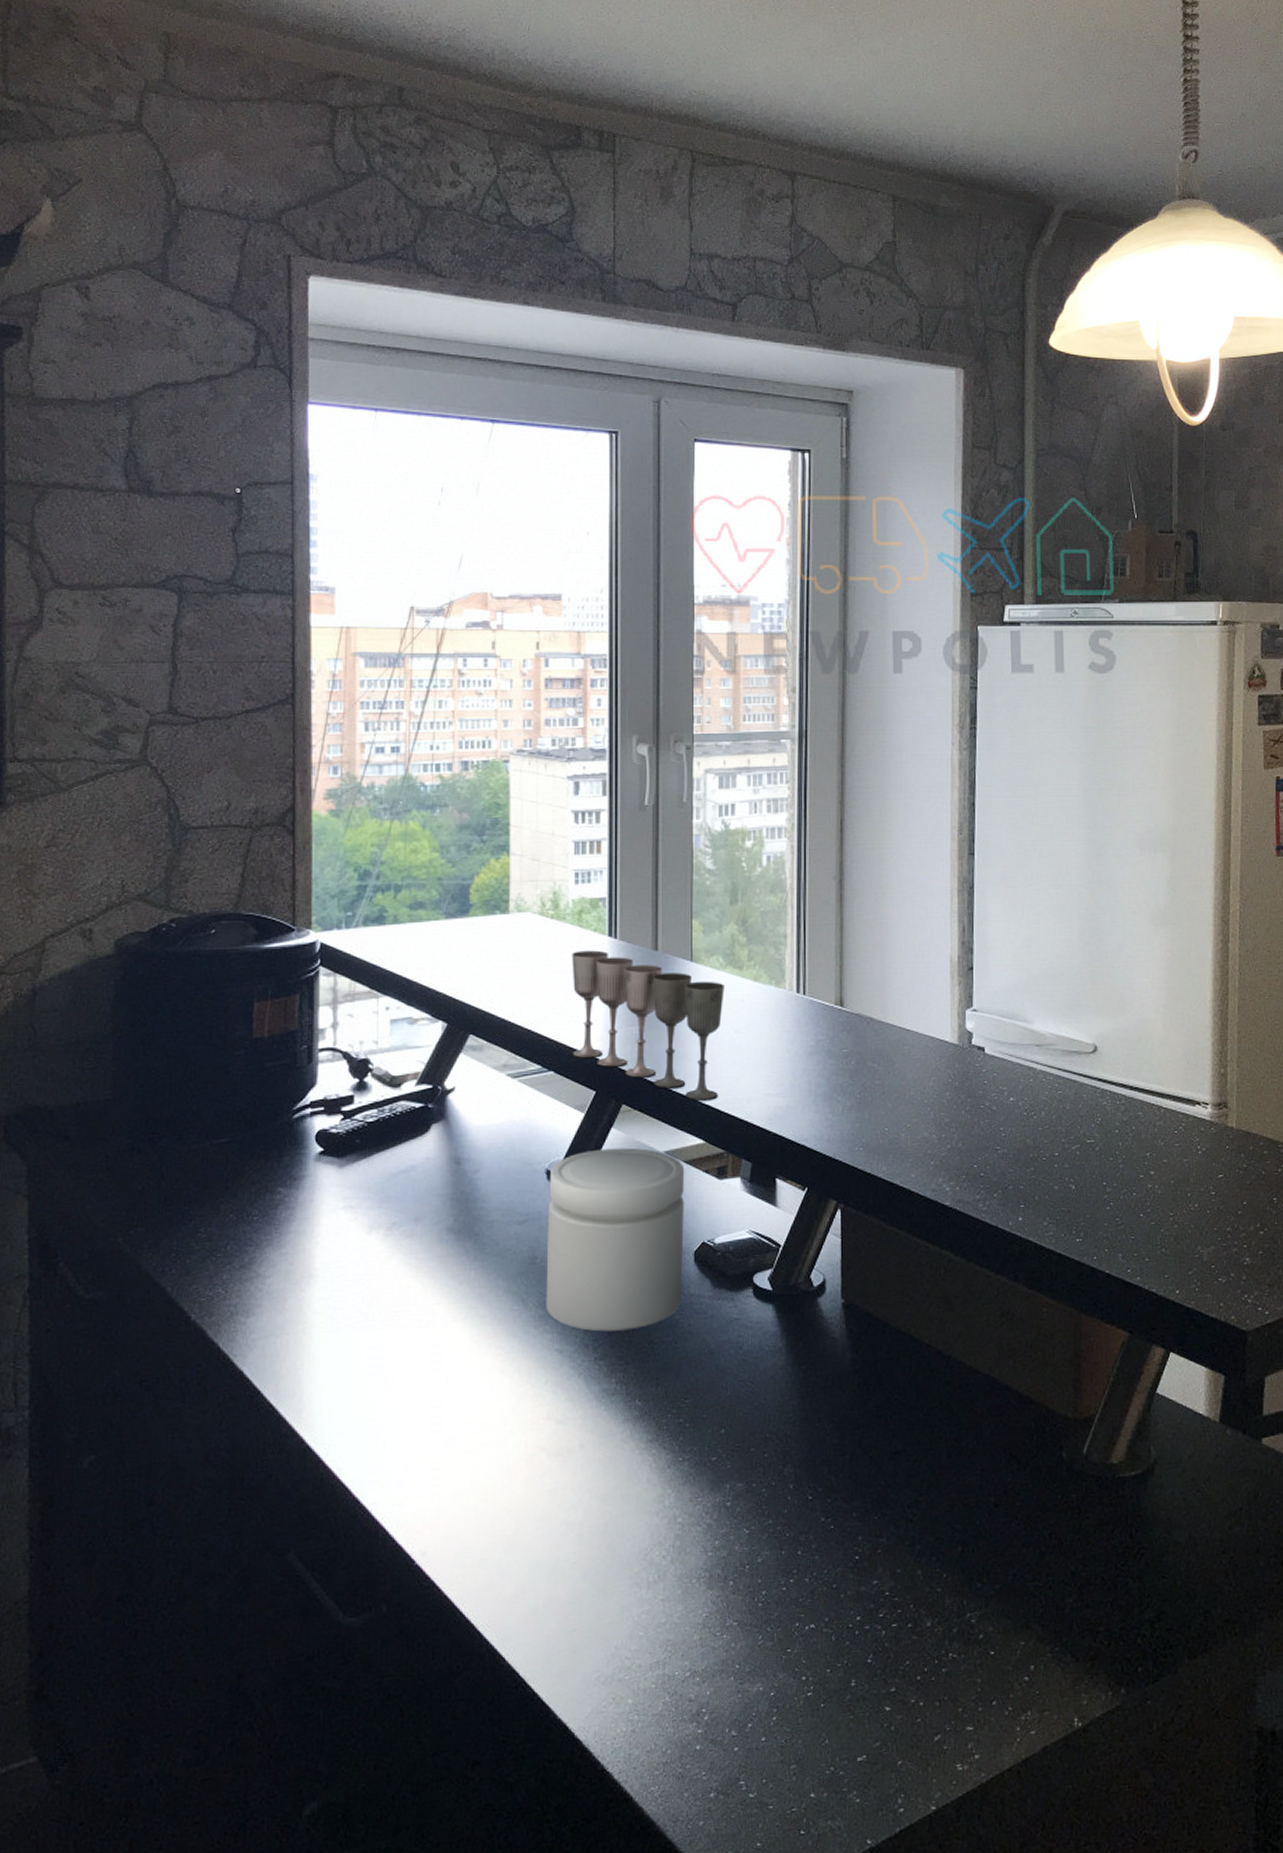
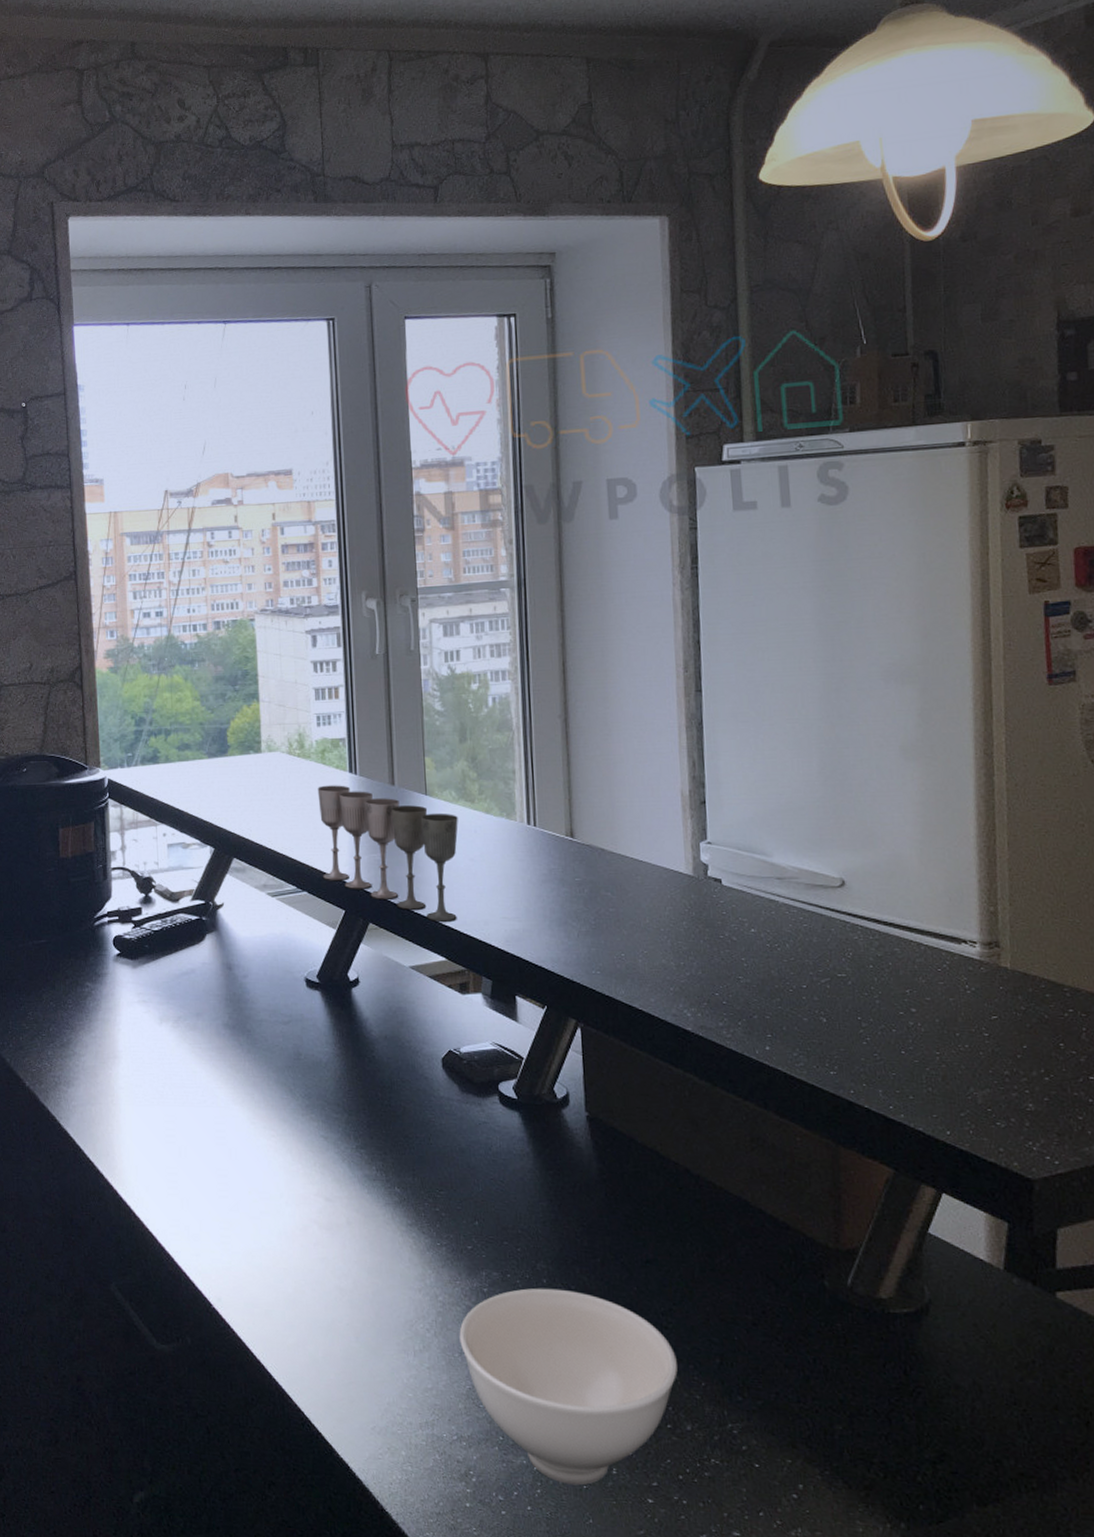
jar: present [546,1147,685,1332] -> none [308,961,433,1125]
bowl: none [698,1493,920,1706] -> present [459,1288,678,1486]

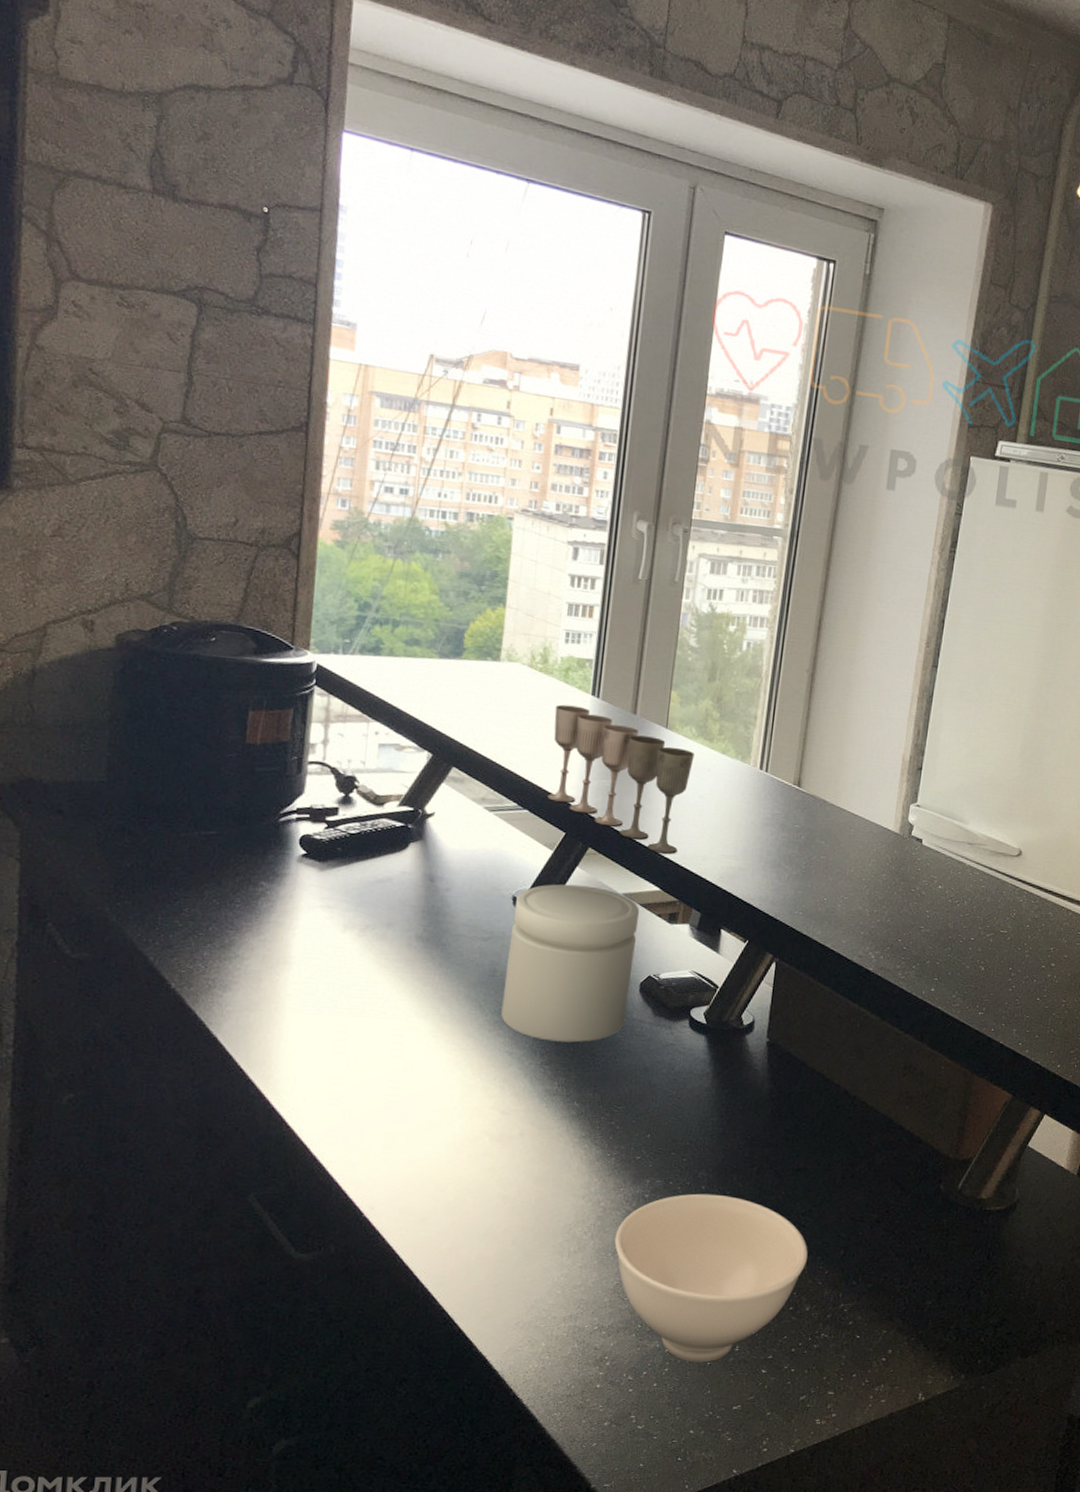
jar: none [308,961,433,1125] -> present [501,884,640,1043]

